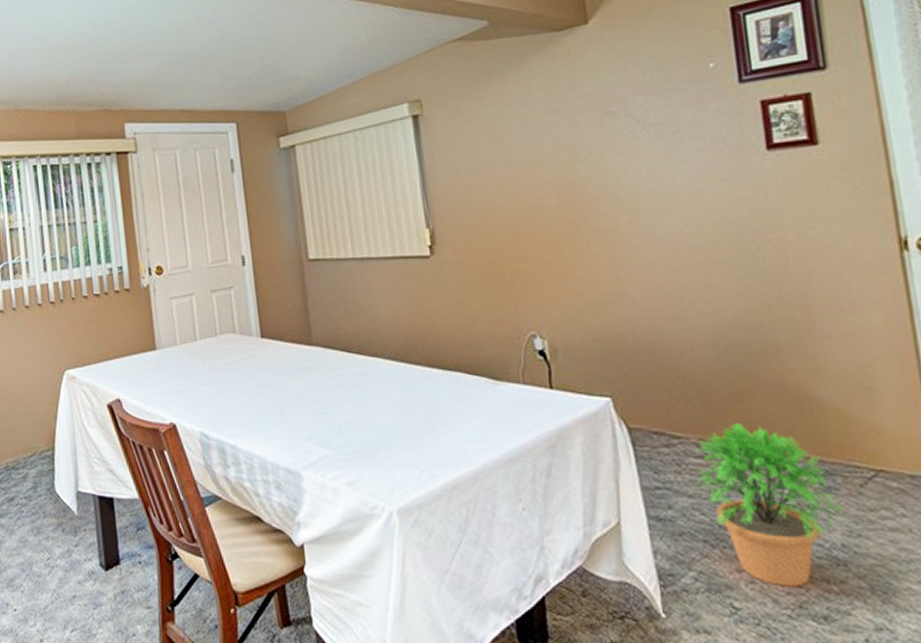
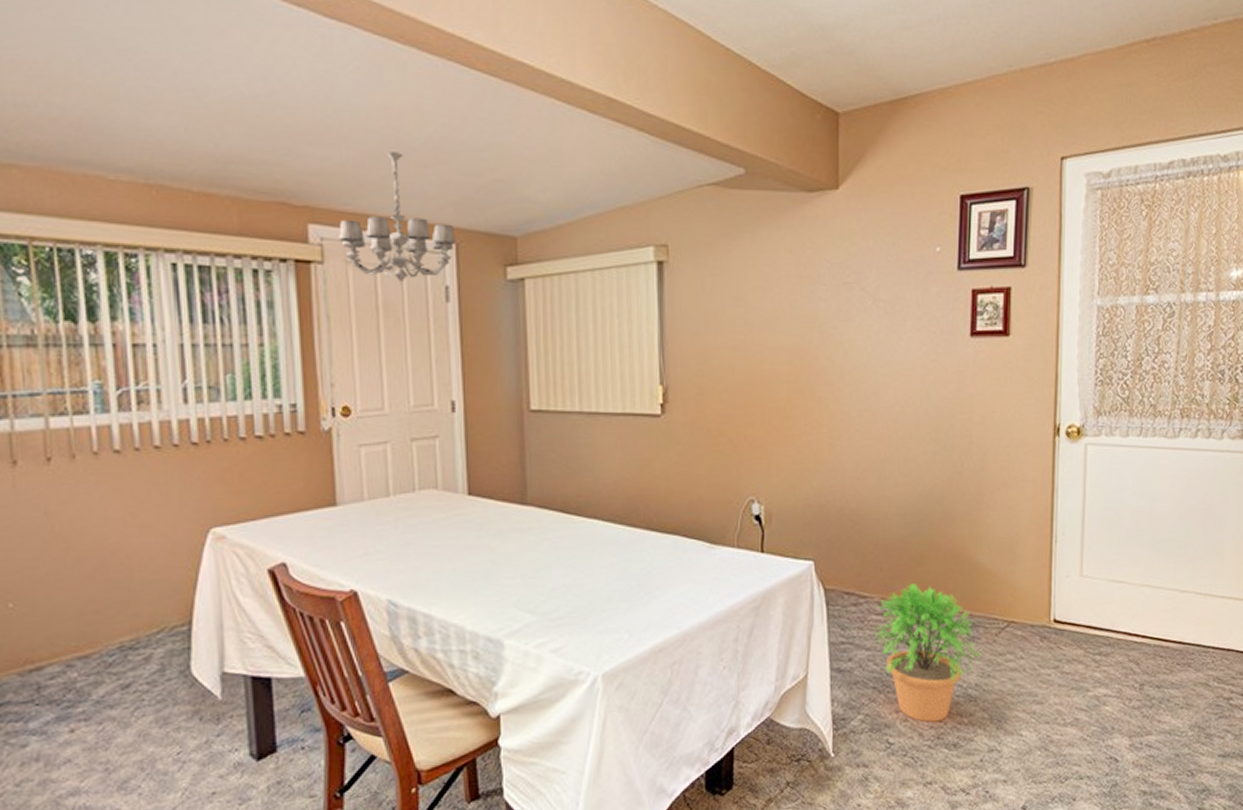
chandelier: none [147,57,236,163] -> present [339,152,455,285]

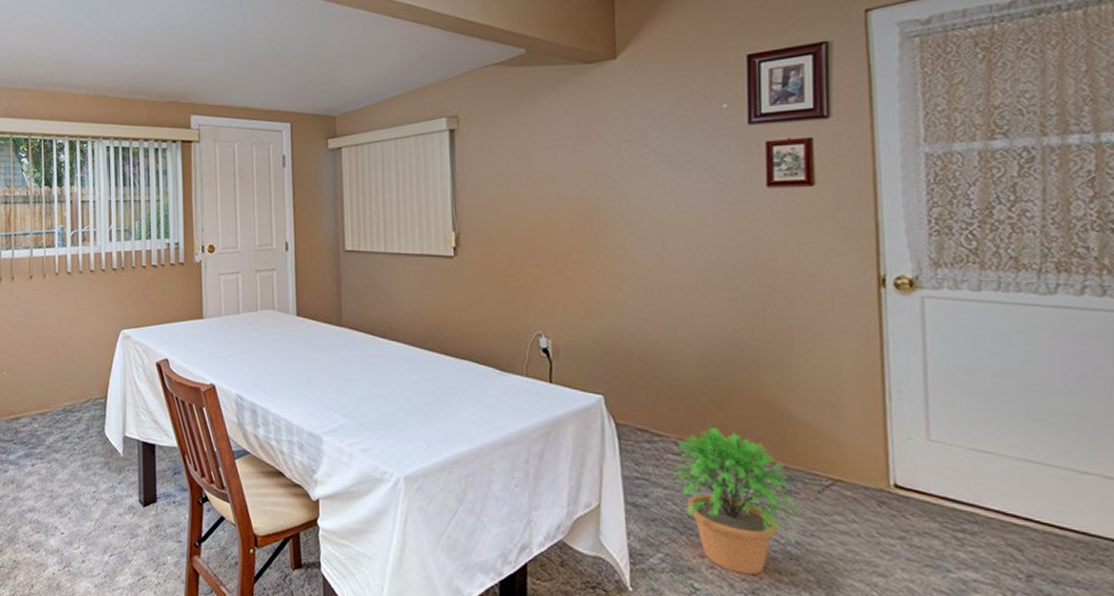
chandelier: present [339,152,455,285] -> none [210,60,290,156]

